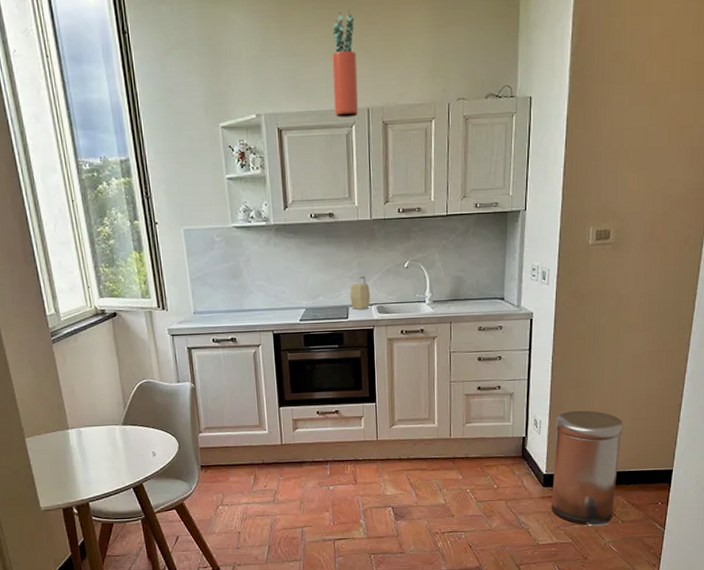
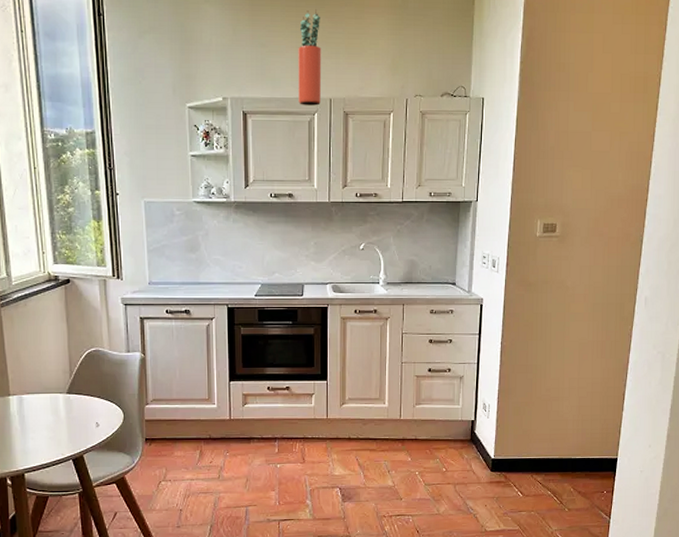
soap dispenser: present [350,275,371,309] -> none [306,254,326,287]
pedal bin: present [551,410,623,528] -> none [499,396,569,515]

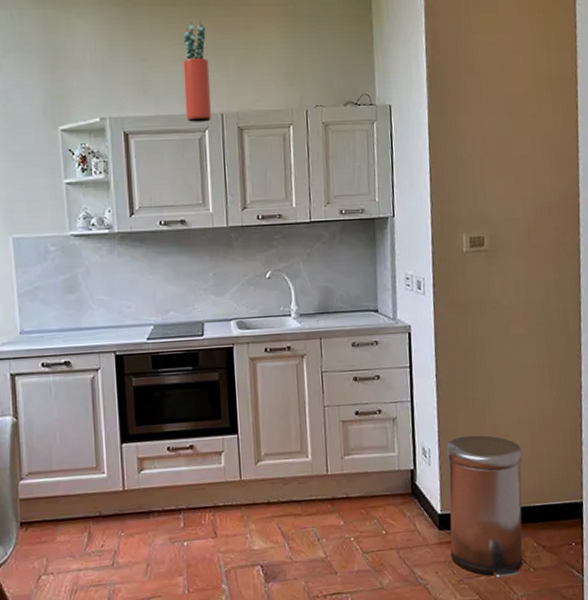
pedal bin: none [499,396,569,515] -> present [447,435,523,579]

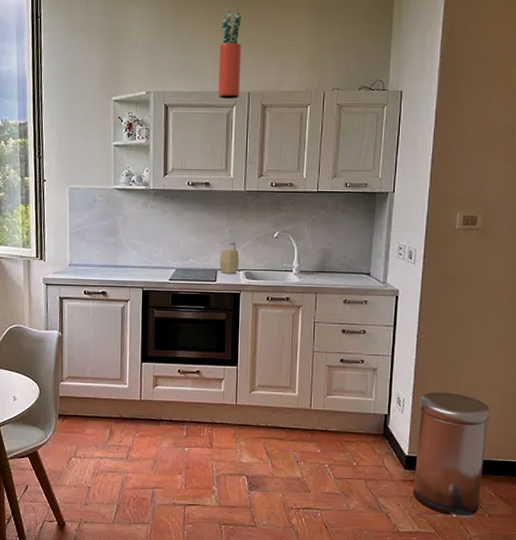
soap dispenser: none [205,287,229,325] -> present [219,241,240,274]

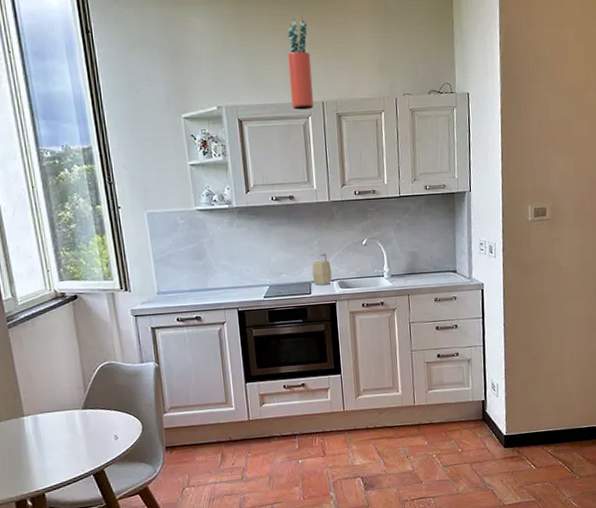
pedal bin: present [413,392,490,519] -> none [512,372,573,485]

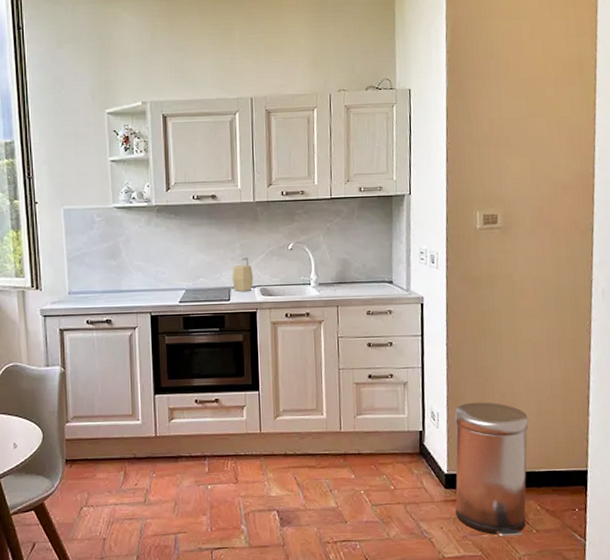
vase: present [287,17,314,110] -> none [217,12,243,106]
pedal bin: none [512,372,573,485] -> present [455,402,529,538]

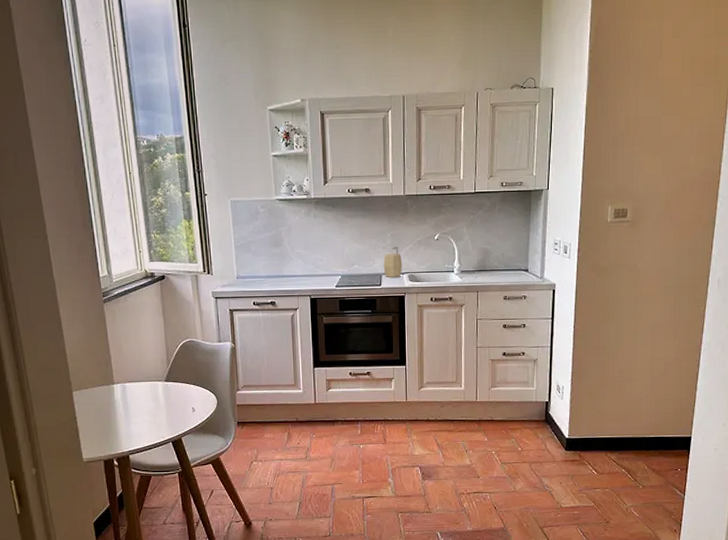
pedal bin: present [455,402,529,538] -> none [574,377,642,492]

